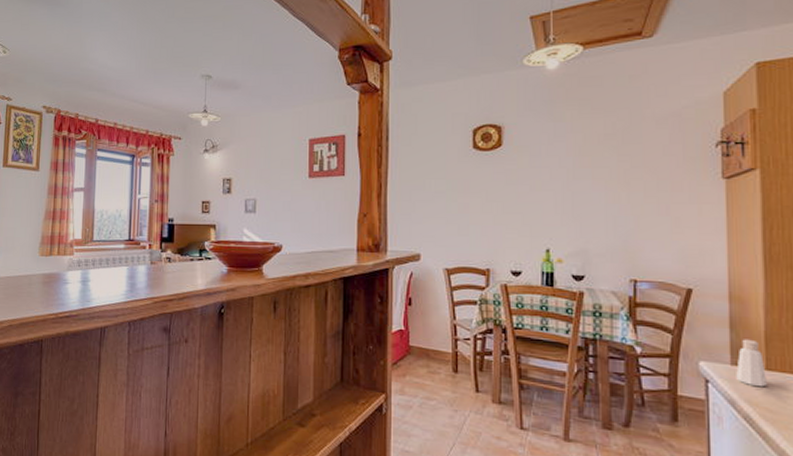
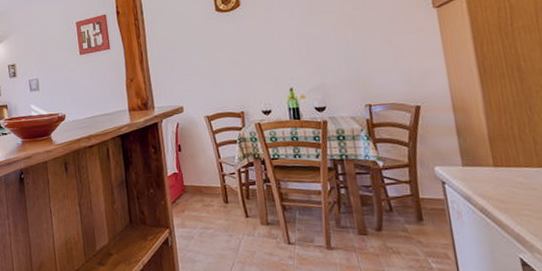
pepper shaker: present [736,339,767,388] -> none [467,142,496,183]

